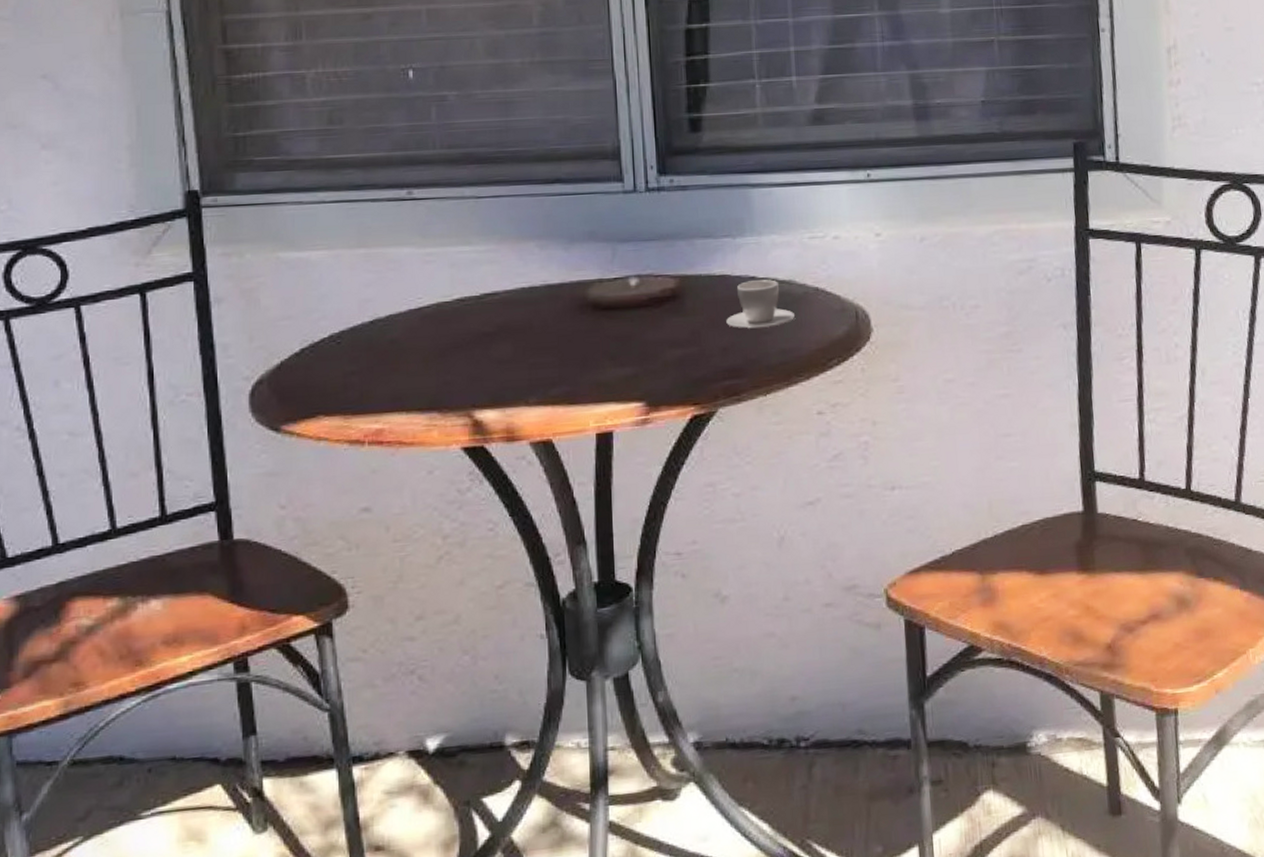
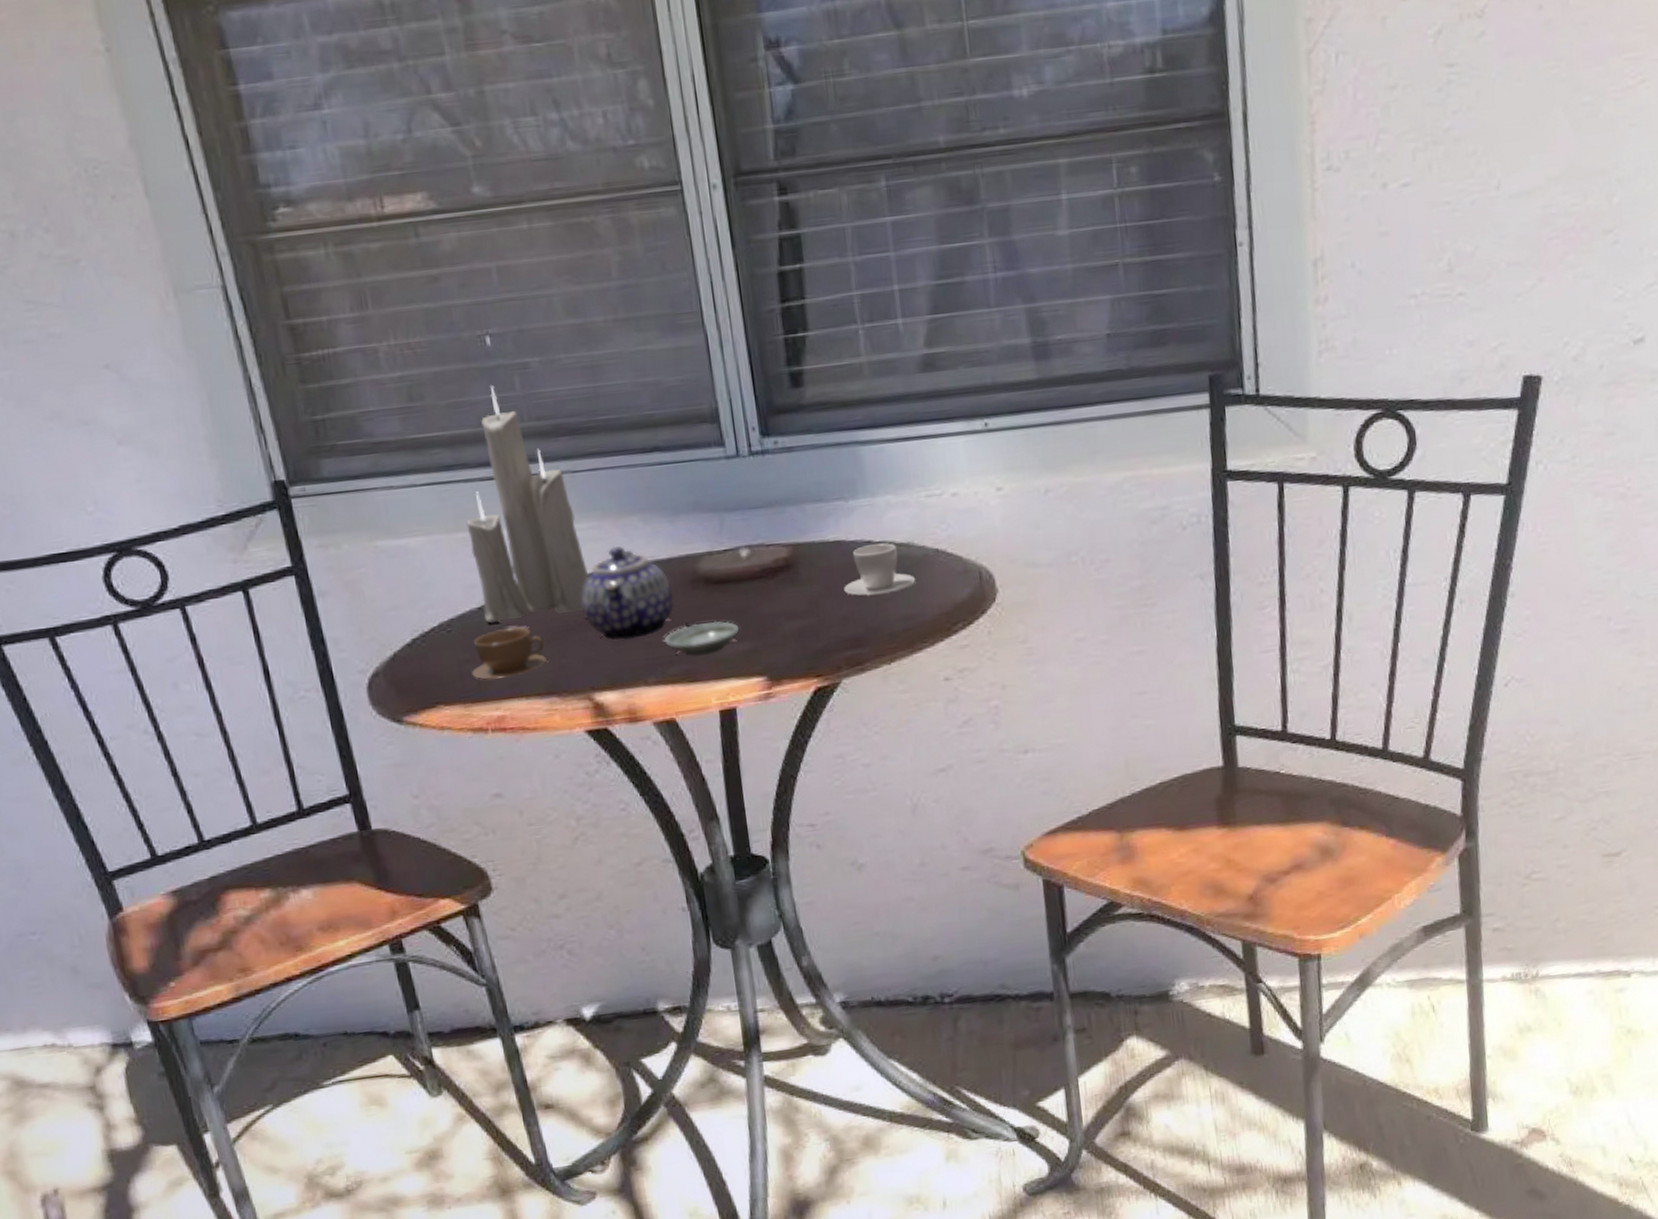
teacup: none [354,341,431,392] -> present [470,626,547,679]
candle: none [369,114,482,337] -> present [466,386,590,623]
teapot: none [472,270,561,361] -> present [581,546,674,641]
saucer: none [547,345,623,380] -> present [663,621,740,658]

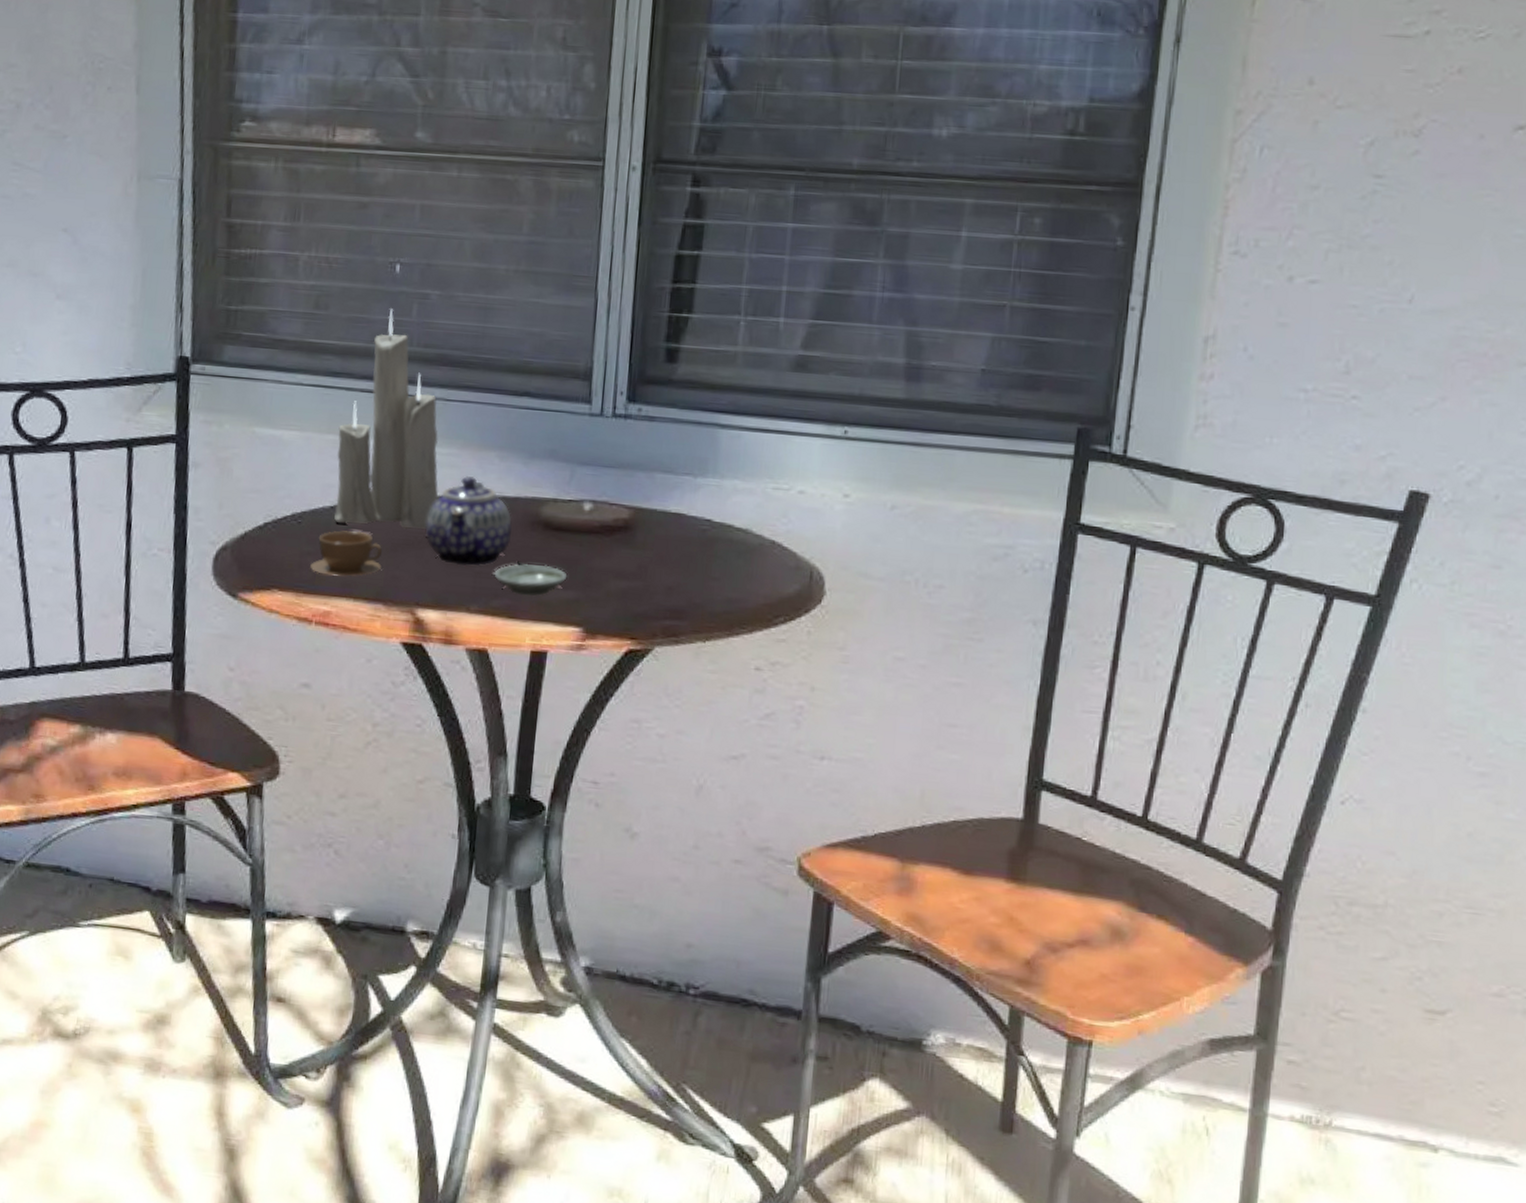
teacup: present [844,543,916,597] -> none [675,523,747,574]

